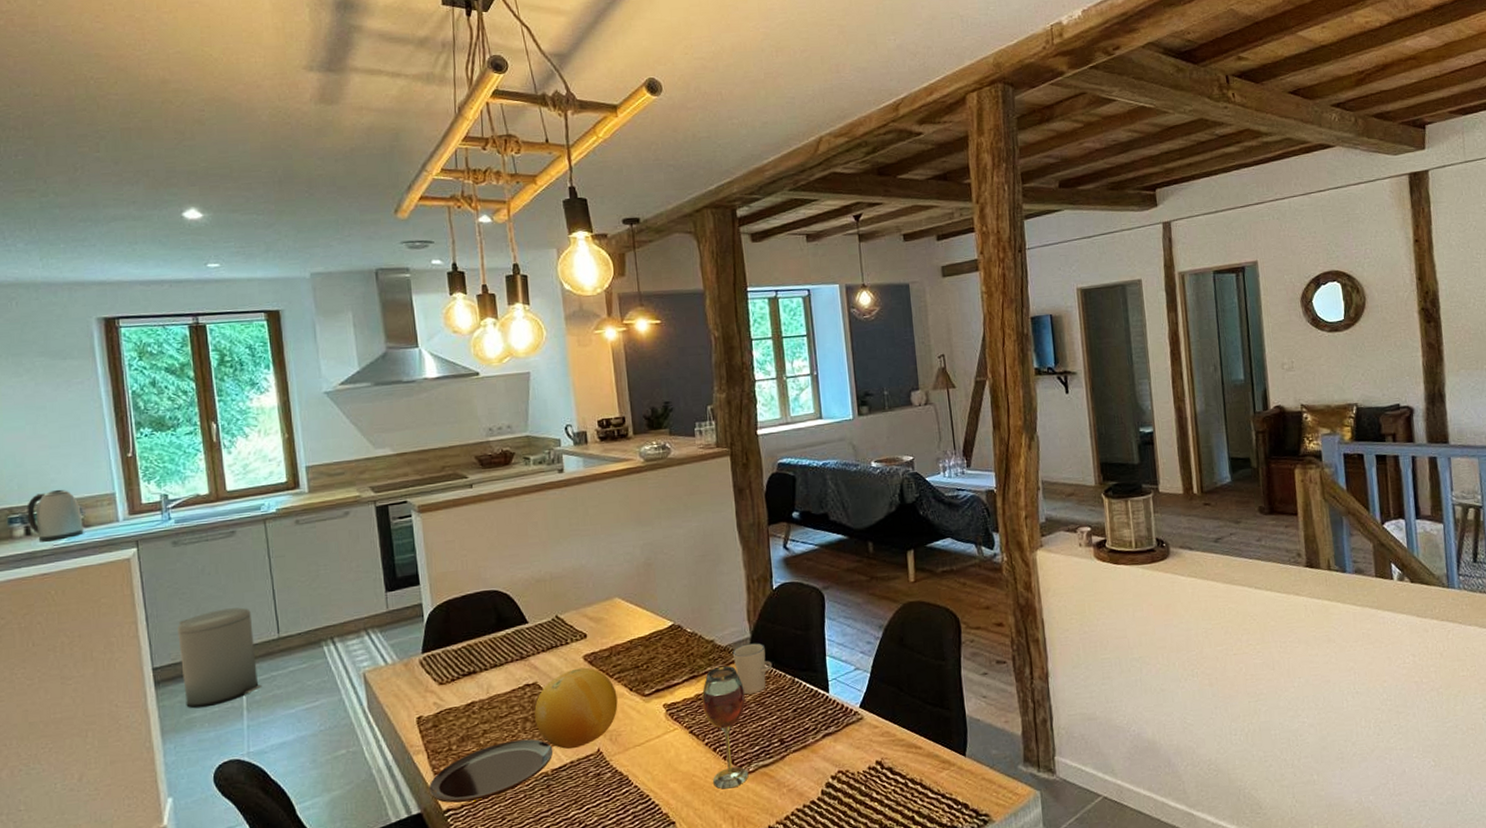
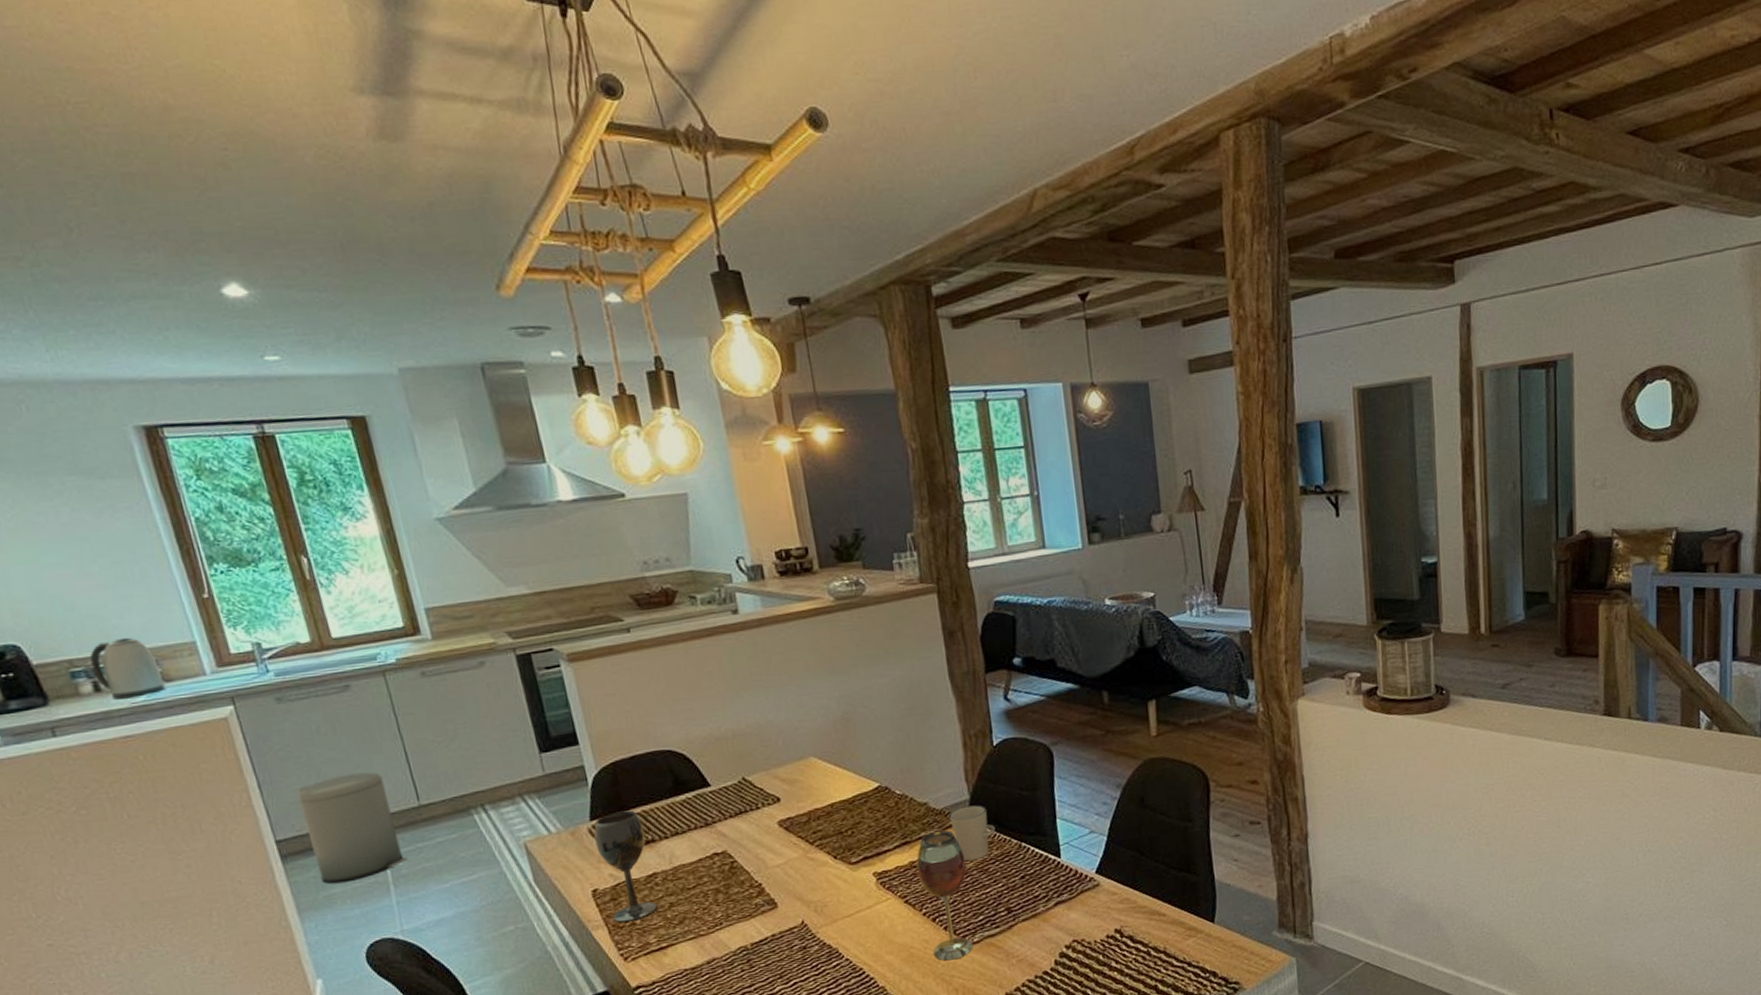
wine glass: none [424,644,473,748] -> present [594,810,658,923]
plate: present [428,739,554,803] -> none [613,911,752,980]
fruit: present [534,667,618,750] -> none [726,834,822,922]

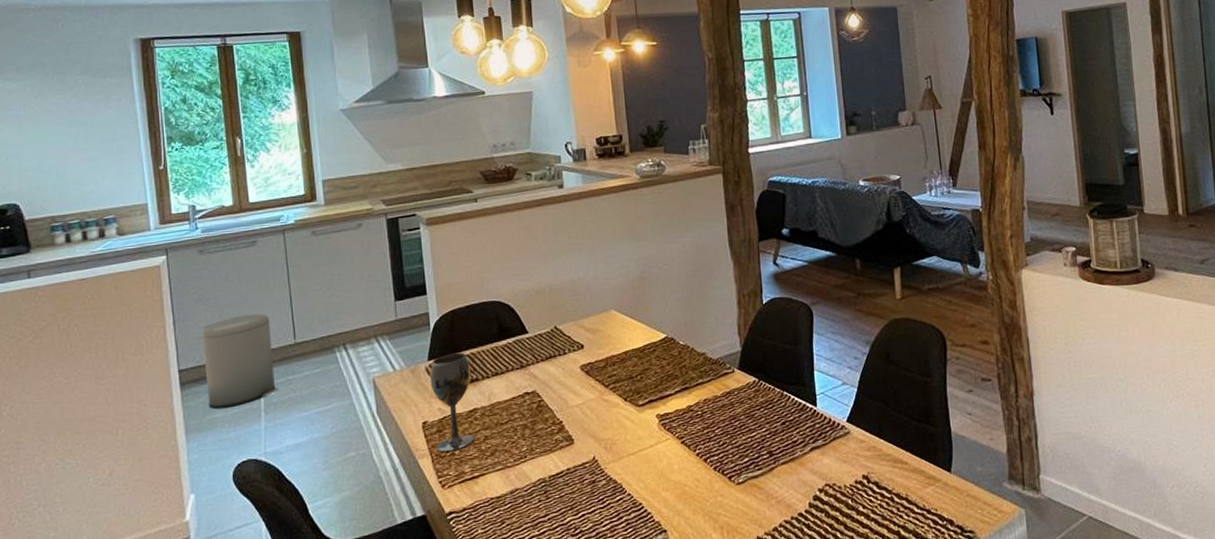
kettle: present [89,637,166,700] -> none [67,199,118,249]
wineglass: present [916,830,973,961] -> none [693,378,738,499]
cup: present [949,805,996,862] -> none [723,356,762,407]

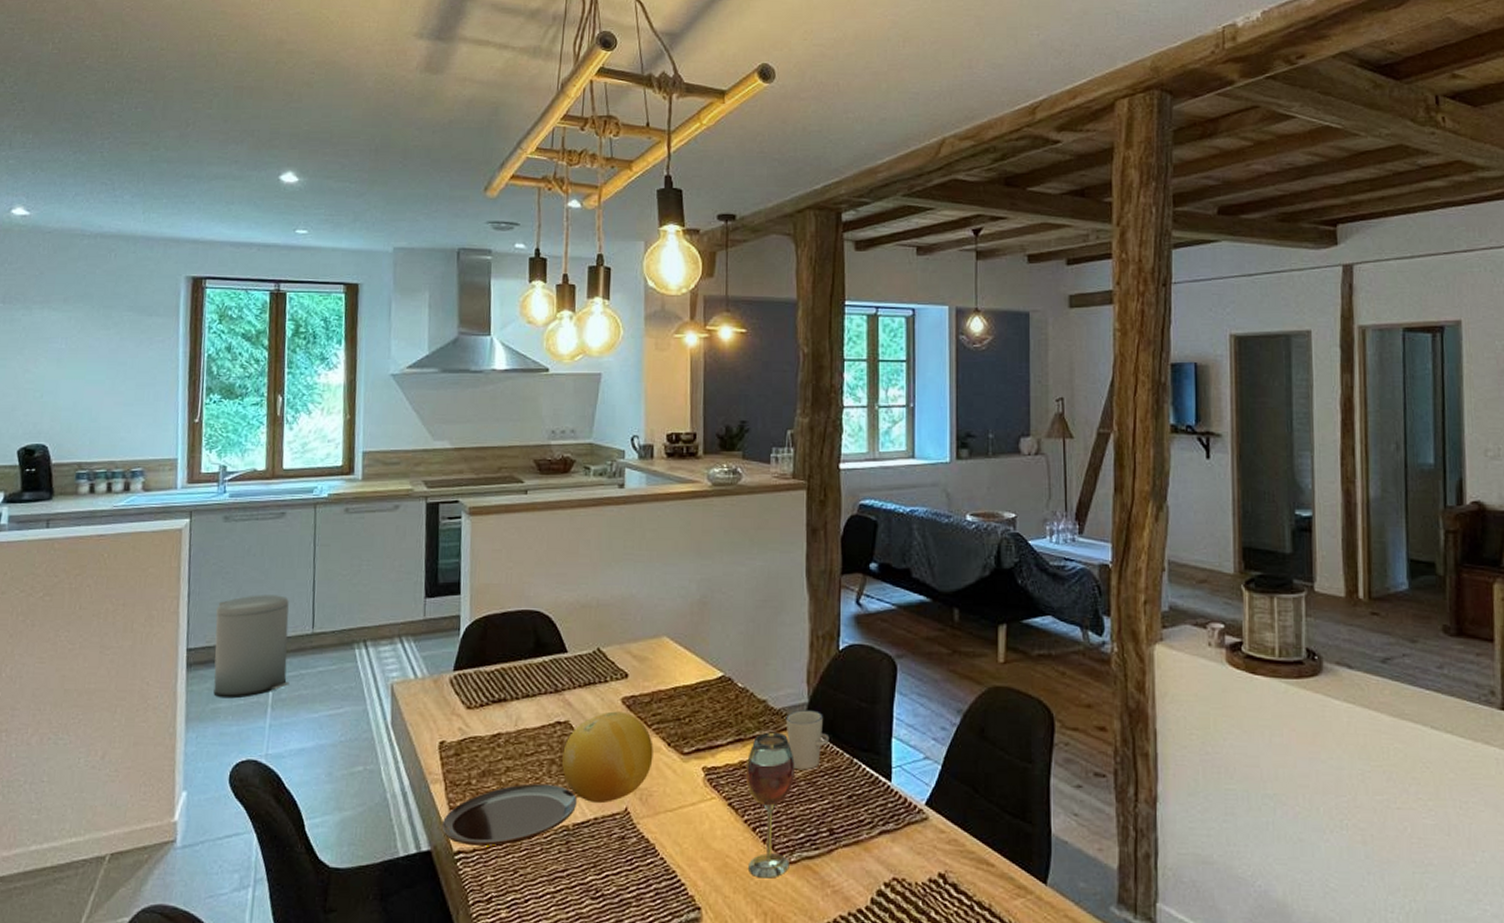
wine glass: present [430,352,475,453] -> none [451,665,500,780]
plate: none [432,445,551,506] -> present [441,783,578,846]
fruit: none [533,377,613,457] -> present [562,711,653,804]
wineglass: none [693,378,738,499] -> present [745,732,795,878]
cup: none [723,356,762,407] -> present [785,710,830,771]

